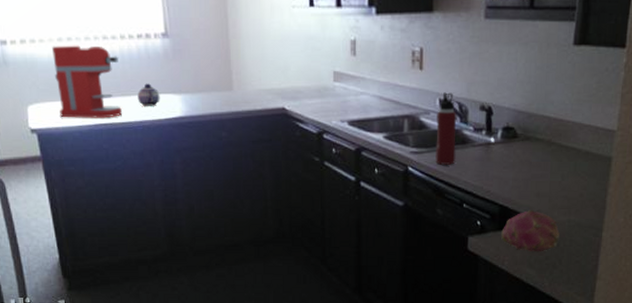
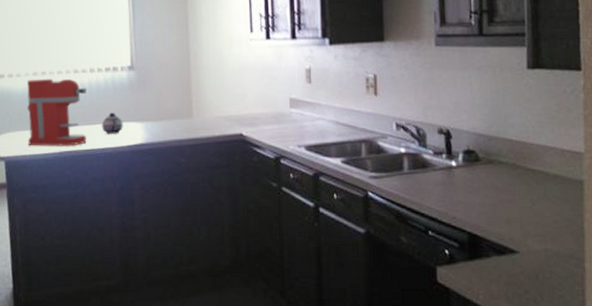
water bottle: present [435,92,457,165] -> none [394,117,417,190]
fruit: present [500,209,560,252] -> none [471,237,537,285]

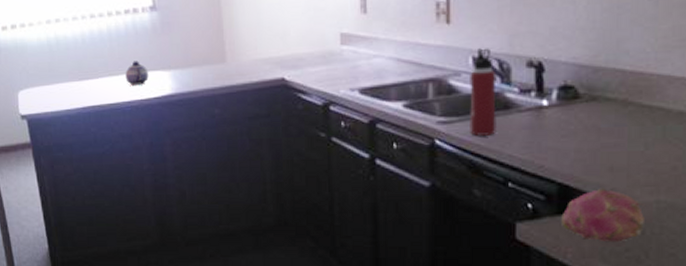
coffee maker: present [27,78,86,146] -> none [41,26,110,102]
water bottle: none [394,117,417,190] -> present [470,48,497,136]
fruit: none [471,237,537,285] -> present [560,188,645,242]

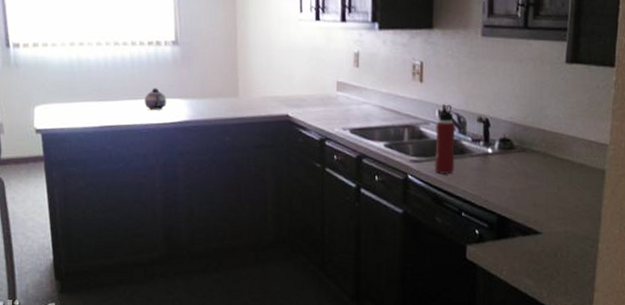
fruit: present [560,188,645,242] -> none [498,219,557,263]

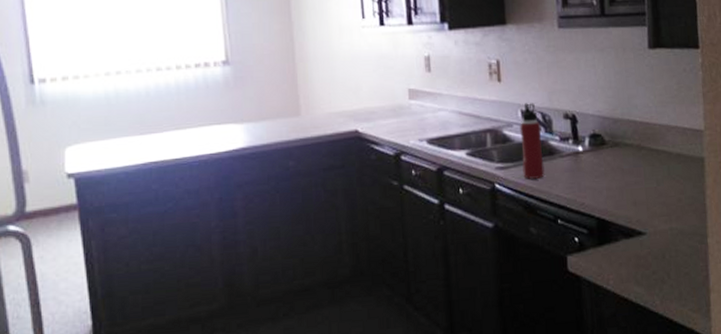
teapot: present [144,88,167,110] -> none [194,114,219,139]

